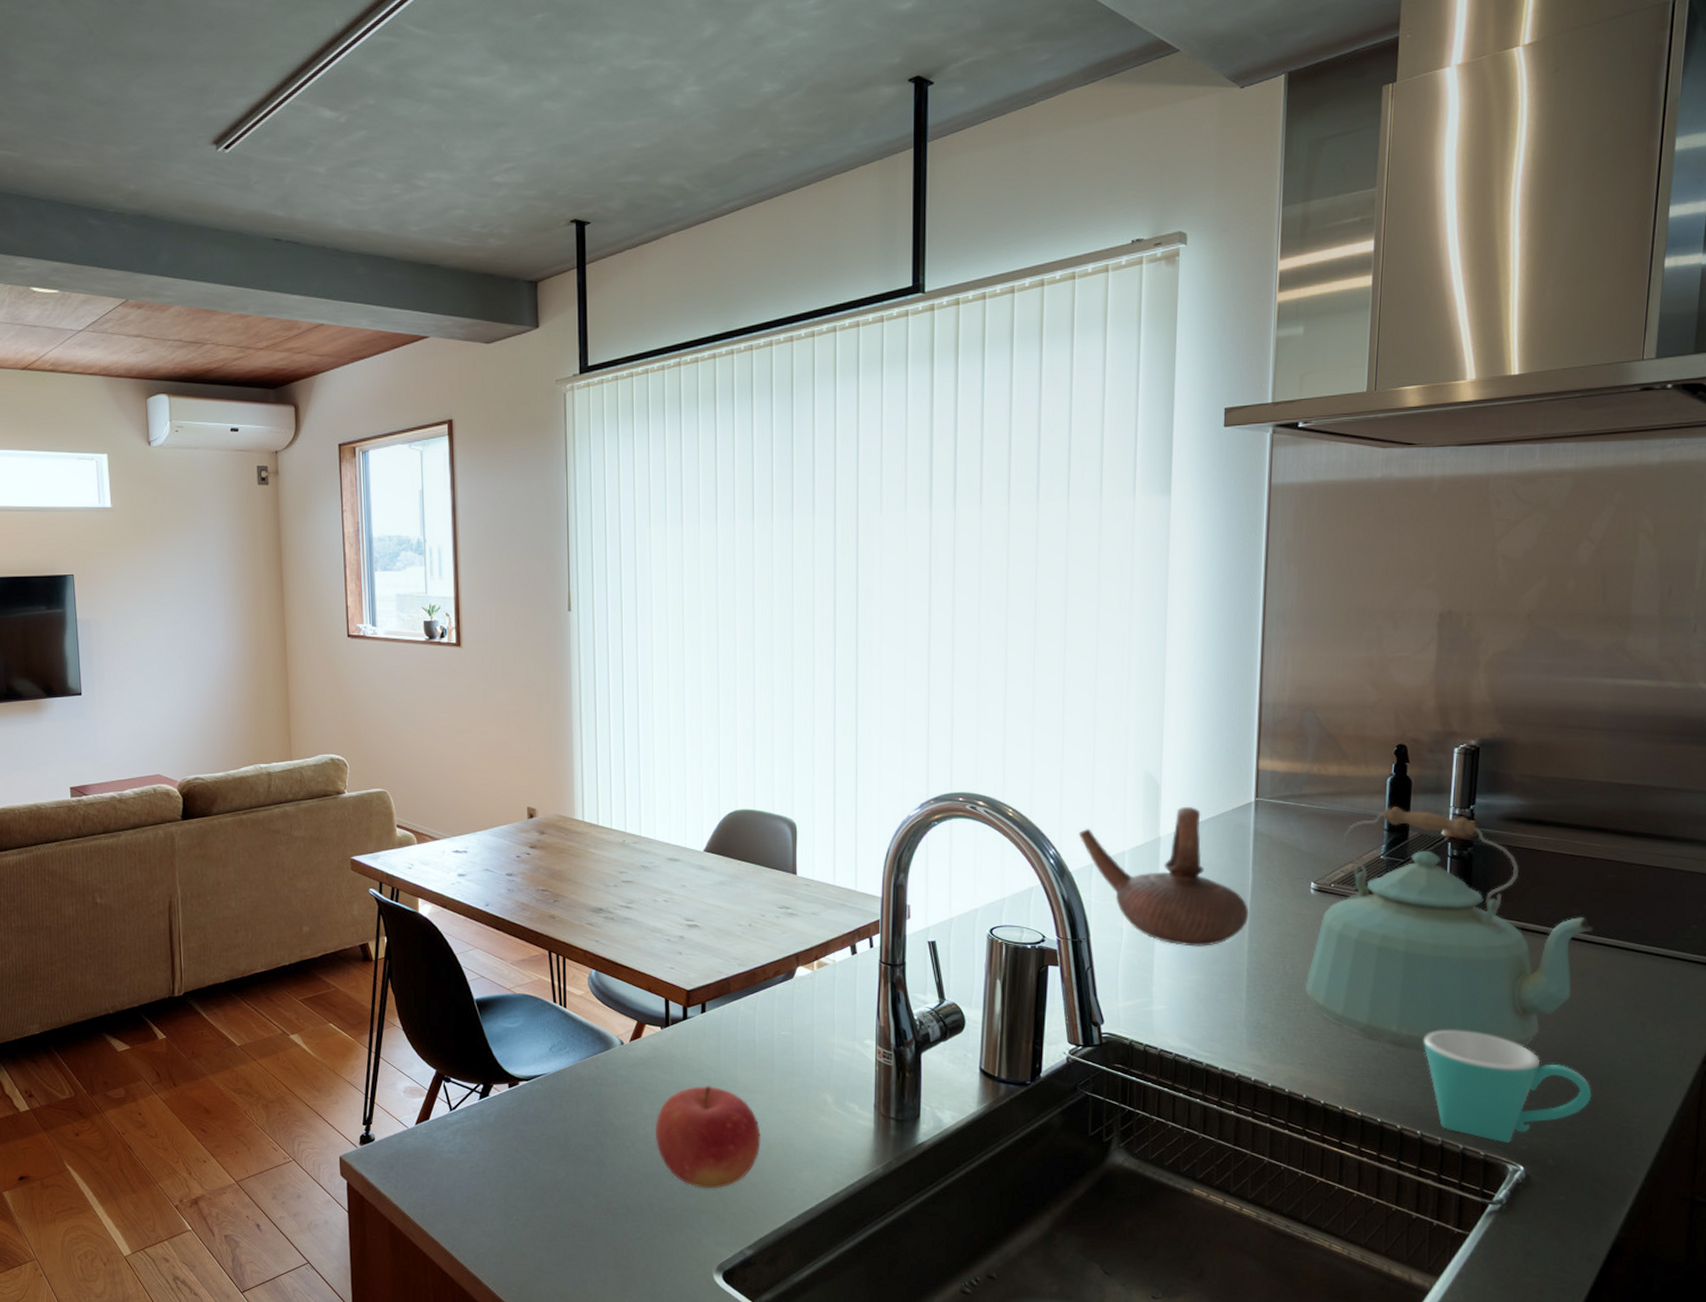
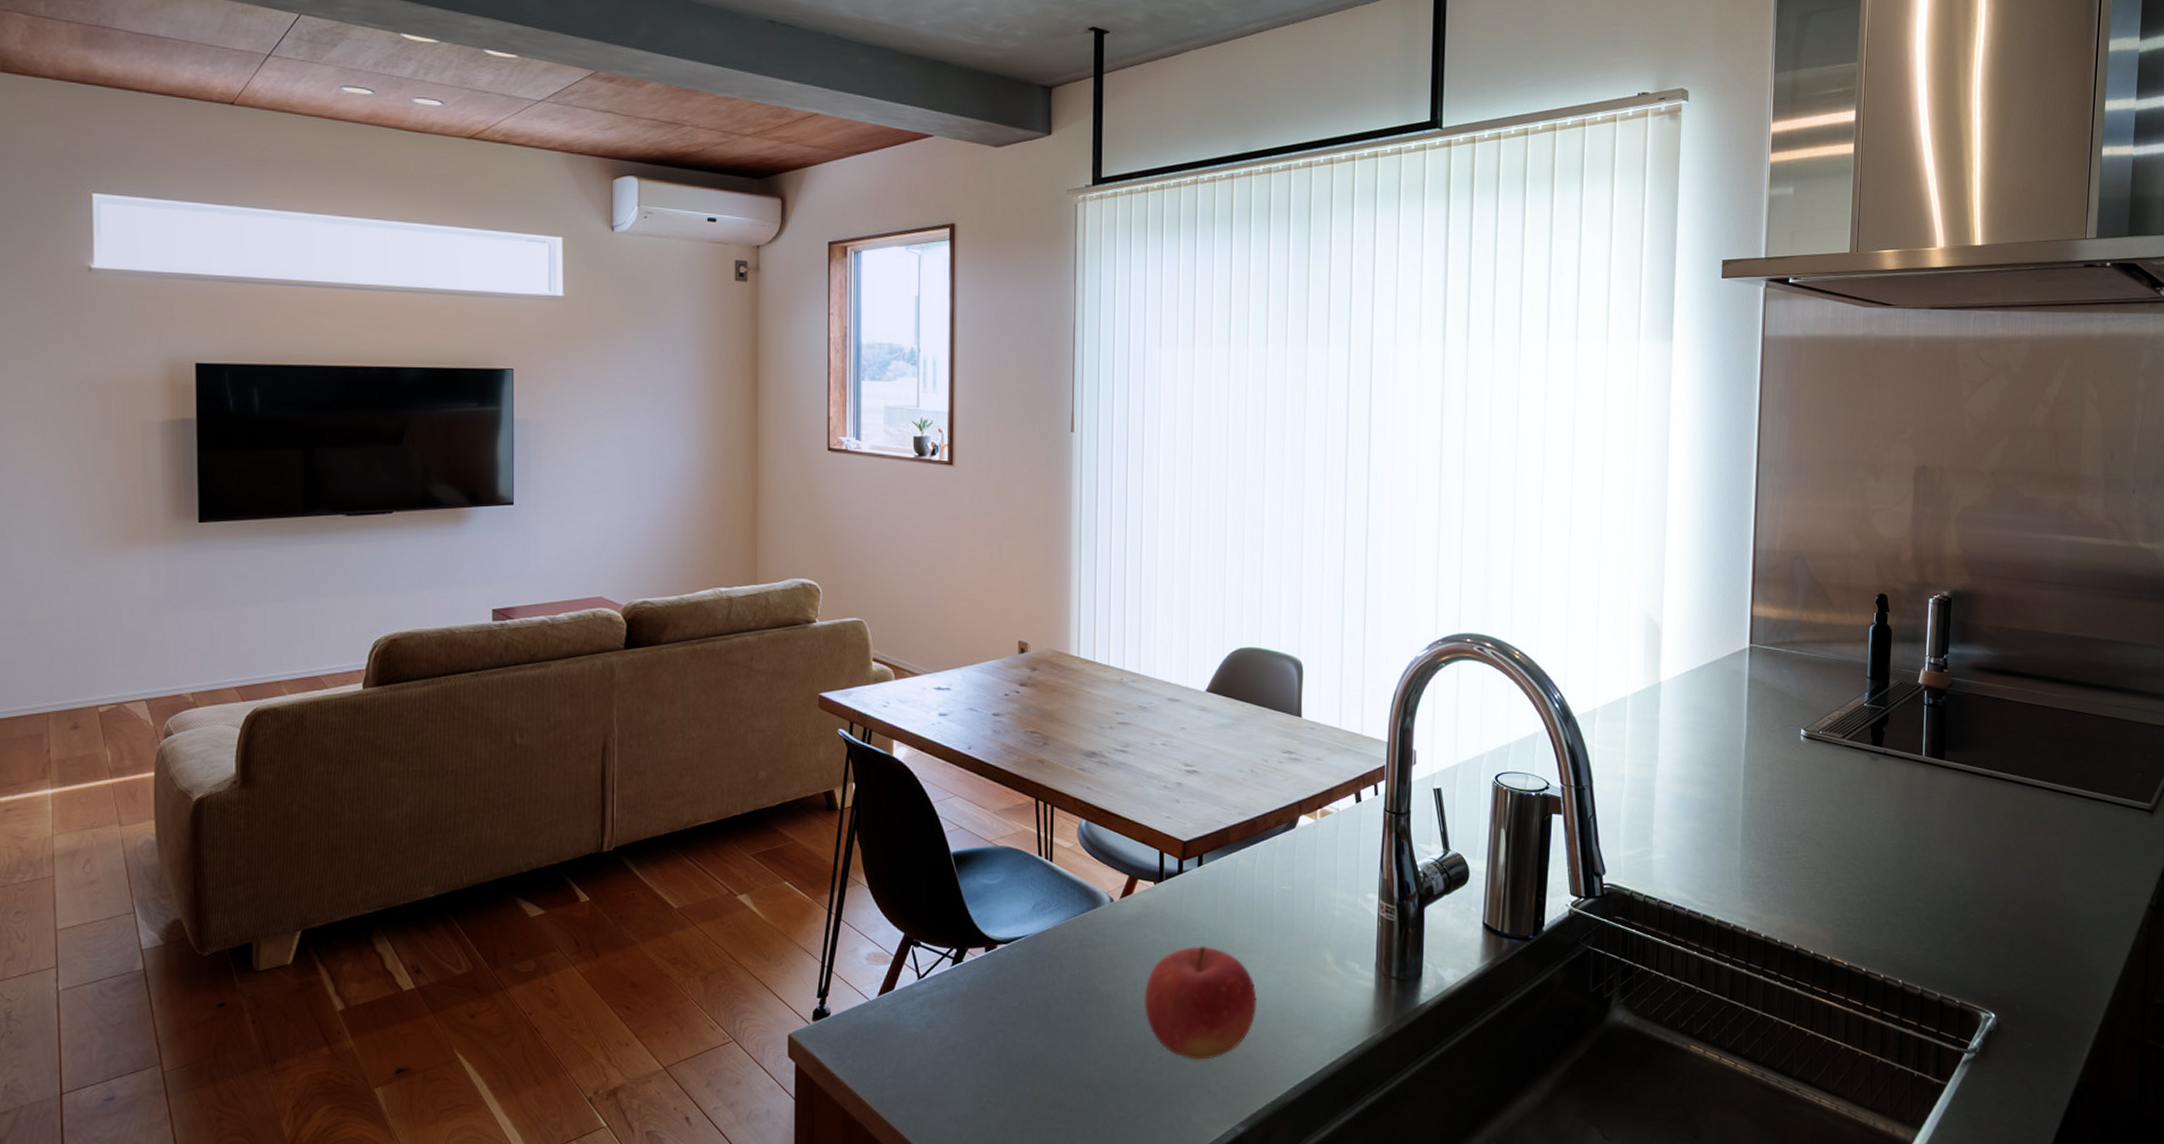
teapot: present [1078,807,1249,947] -> none [1583,652,1744,794]
kettle: present [1304,807,1593,1052] -> none [1795,655,2052,900]
mug: present [1423,1030,1592,1143] -> none [1904,878,2054,990]

